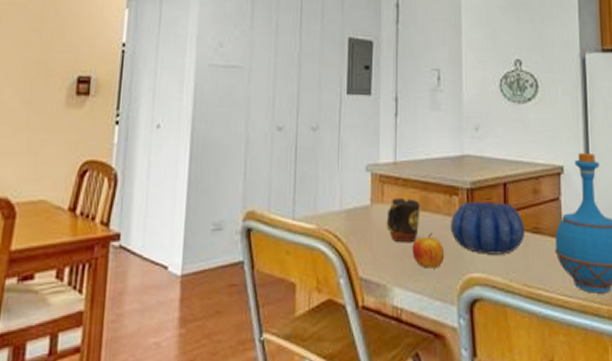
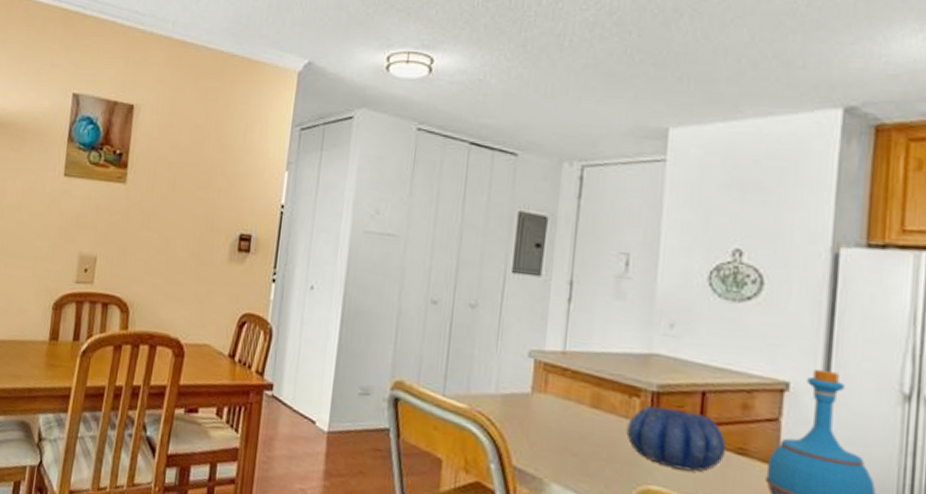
mug: present [386,198,421,243] -> none [547,390,592,441]
apple: present [412,233,445,268] -> none [576,433,617,472]

